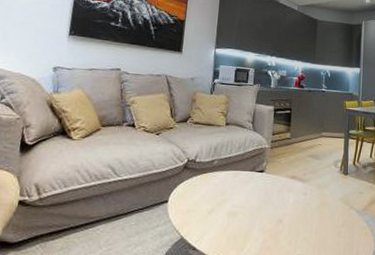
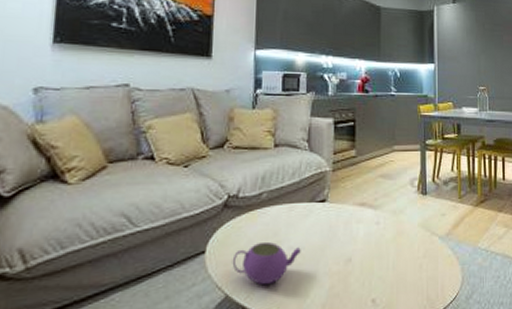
teapot: none [187,198,242,233] -> present [232,241,301,286]

